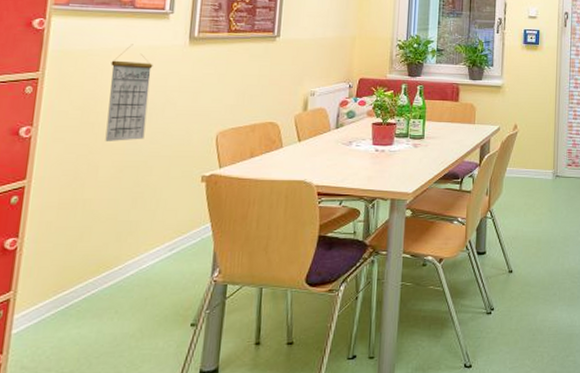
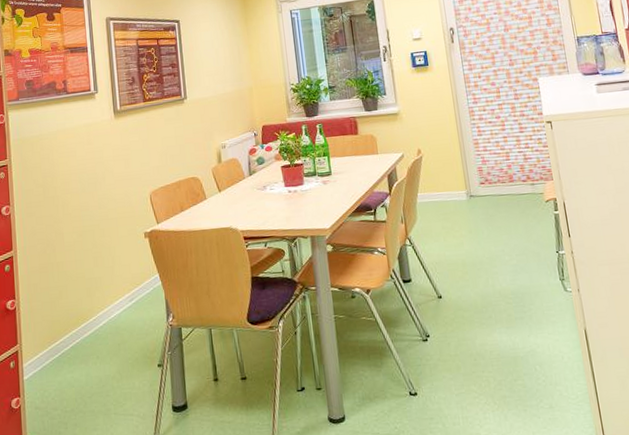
calendar: present [105,44,153,142] -> none [57,124,94,212]

